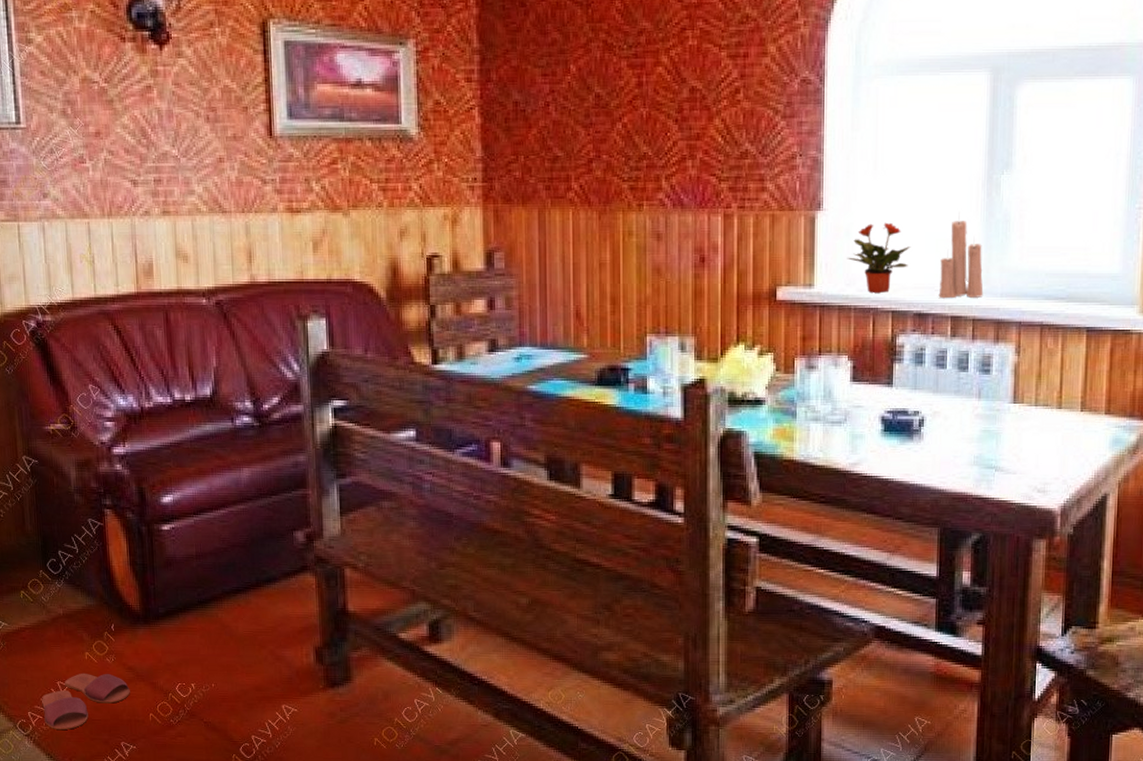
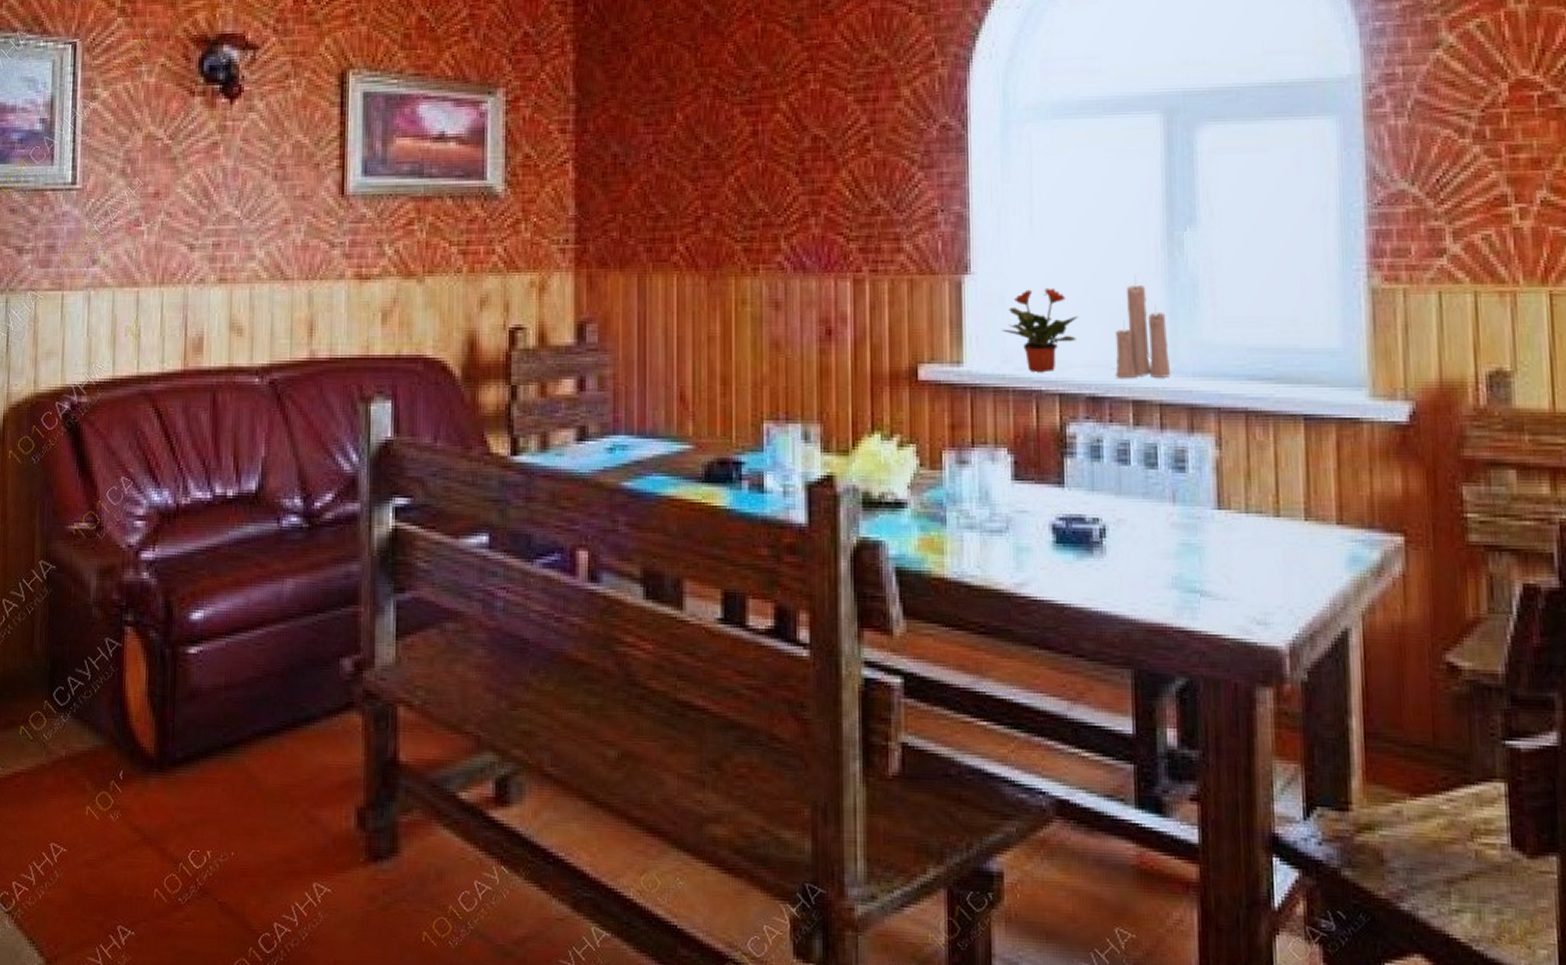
slippers: present [42,673,130,730] -> none [30,832,134,907]

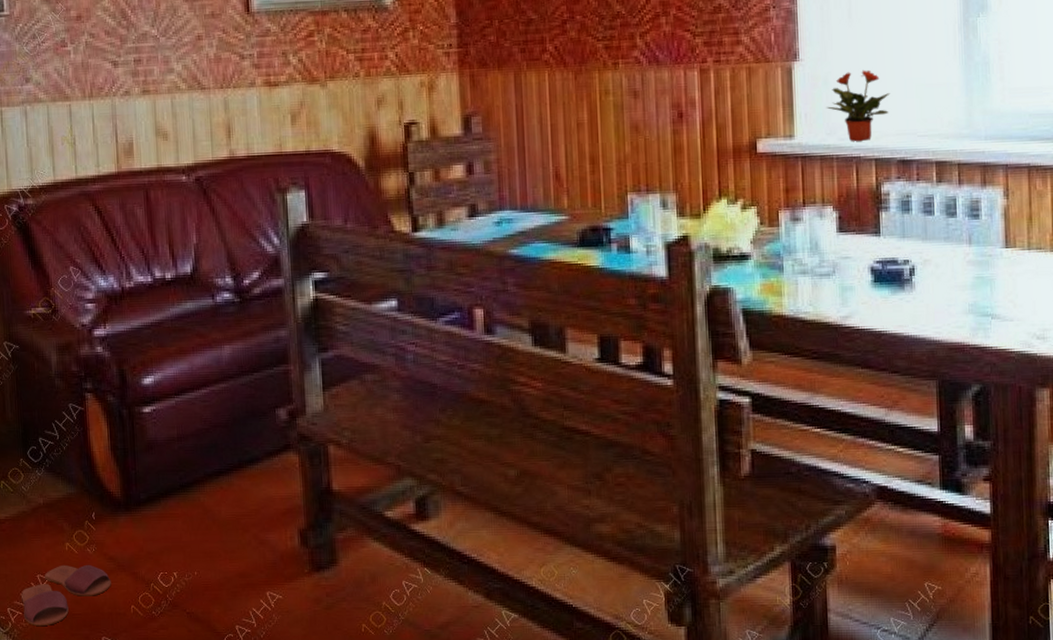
slippers: none [30,832,134,907] -> present [21,564,111,626]
candle: present [1115,273,1171,379] -> none [921,55,967,144]

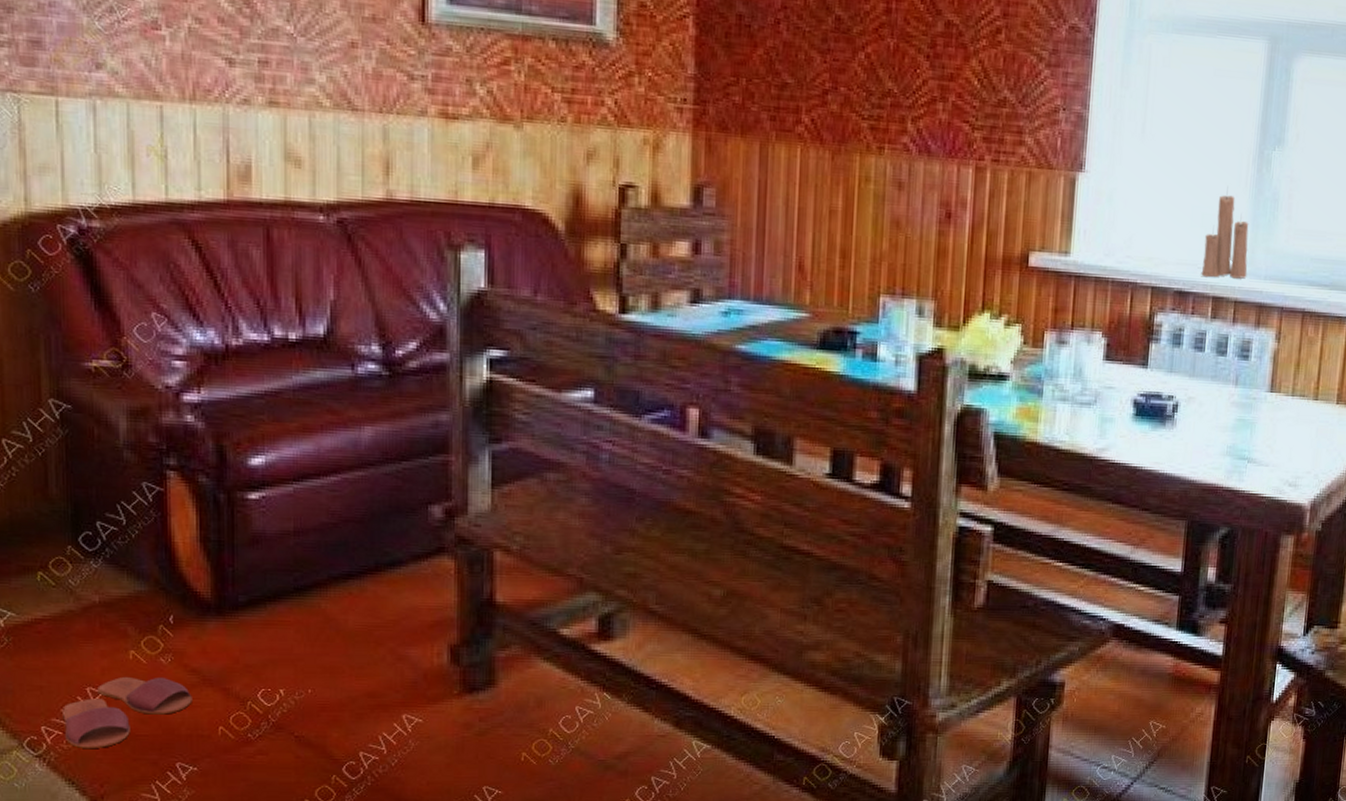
potted plant: present [826,70,891,142] -> none [1107,190,1176,268]
candle: none [921,55,967,144] -> present [1201,184,1249,279]

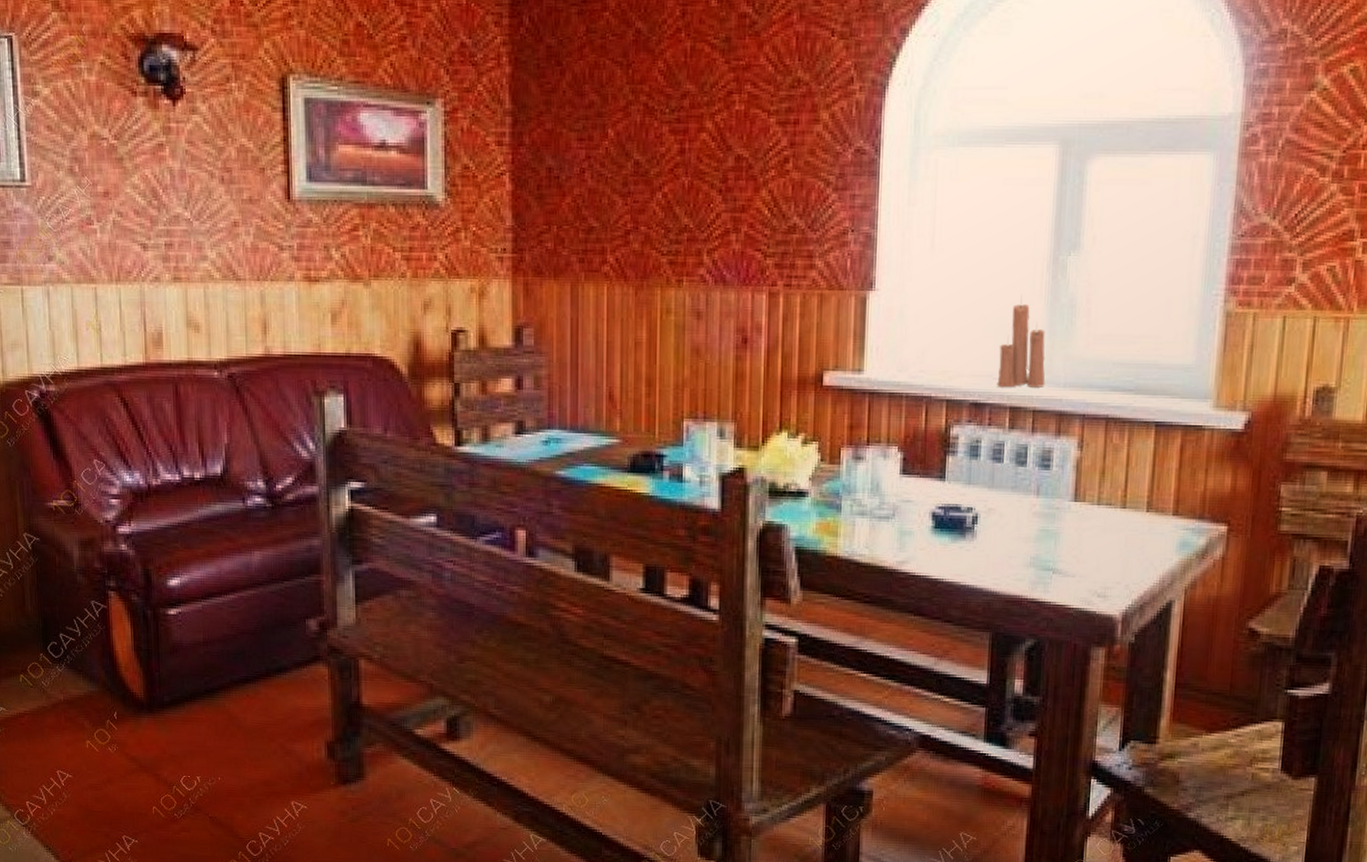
slippers: present [63,676,192,748] -> none [41,762,133,821]

